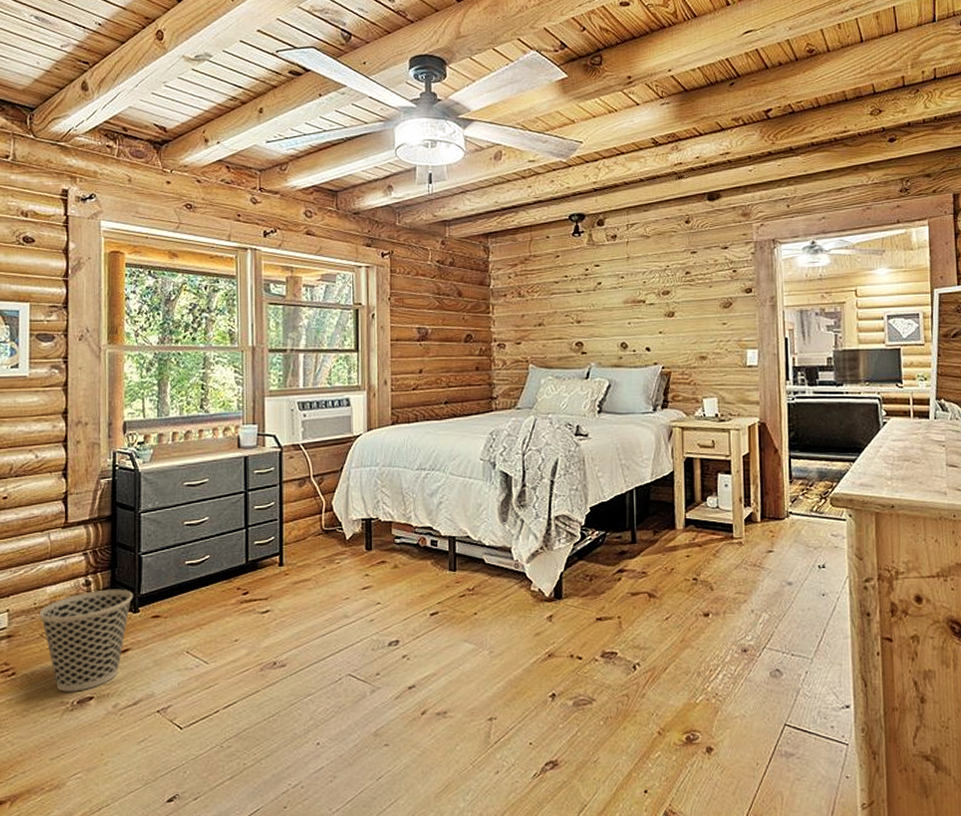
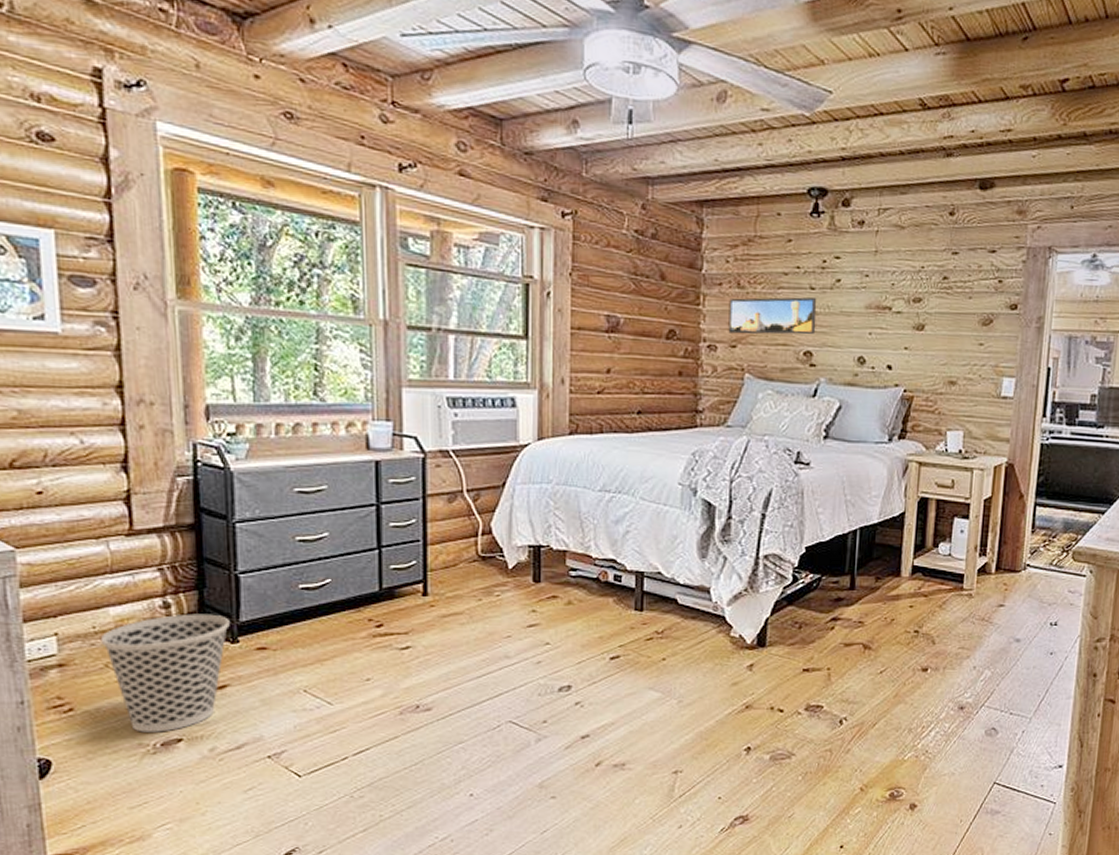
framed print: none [513,298,584,333] -> present [728,296,817,335]

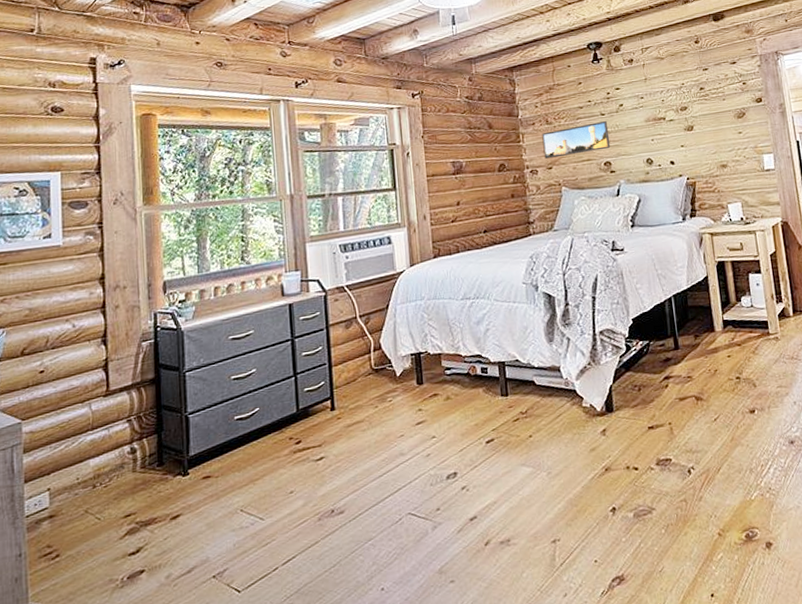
wastebasket: present [100,614,230,732] -> none [82,453,182,569]

